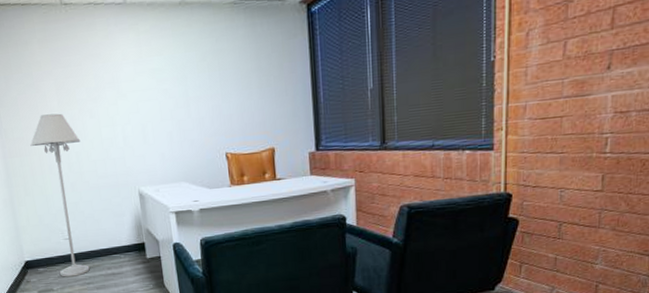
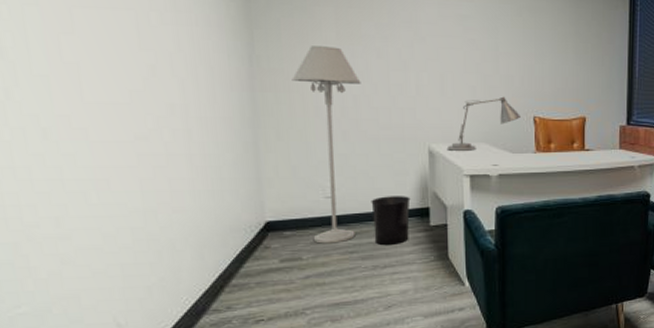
waste bin: none [98,234,131,277] -> present [371,196,411,246]
desk lamp: none [154,137,215,192] -> present [448,96,522,151]

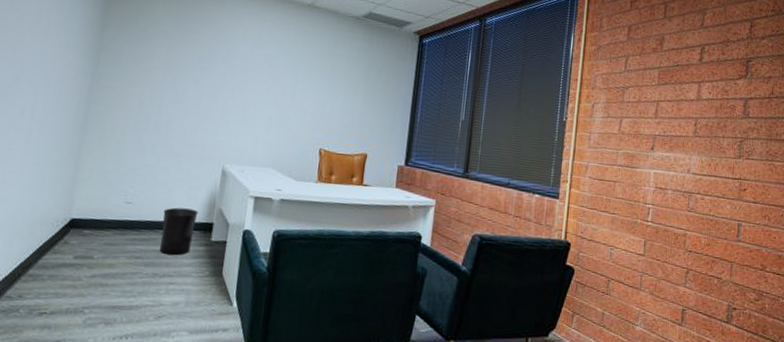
floor lamp: present [292,46,361,244] -> none [106,70,177,247]
desk lamp: present [448,96,522,151] -> none [239,127,309,174]

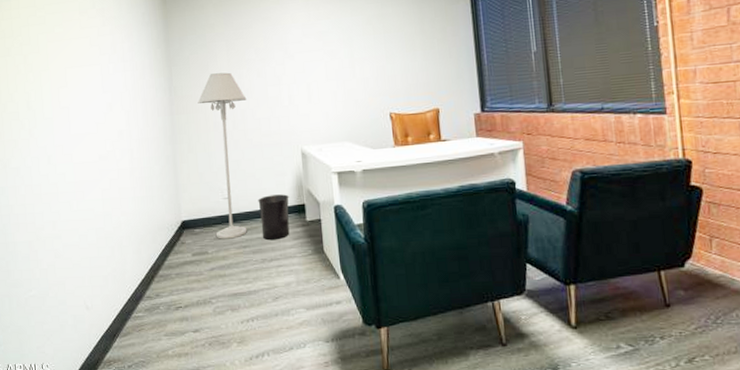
floor lamp: none [106,70,177,247] -> present [197,72,247,239]

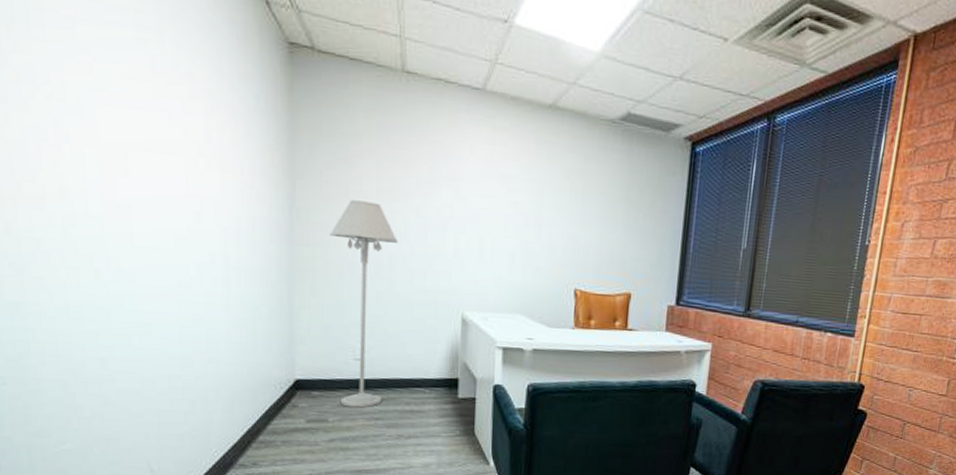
waste bin: present [258,194,290,241] -> none [399,363,440,416]

